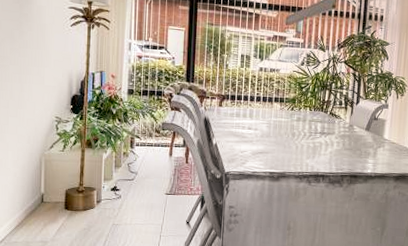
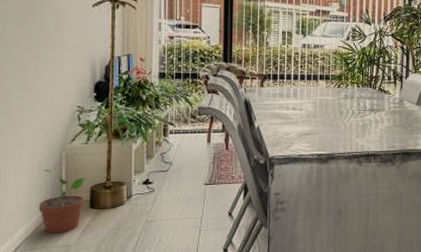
potted plant: none [21,172,62,230] -> present [39,169,86,233]

